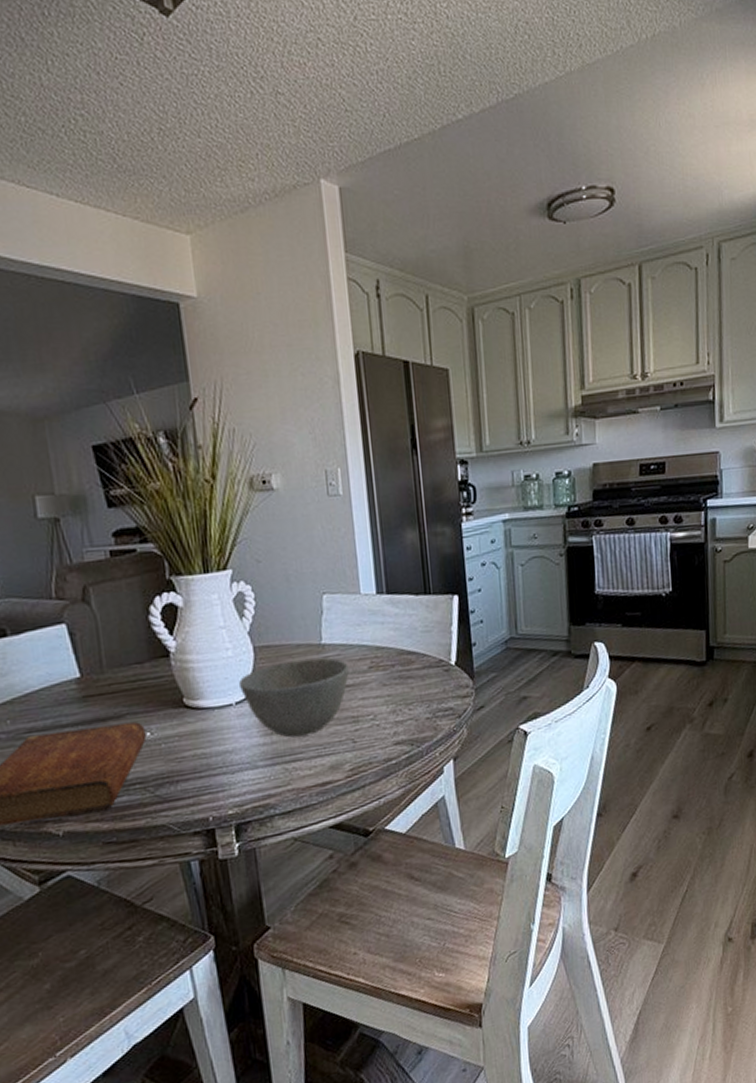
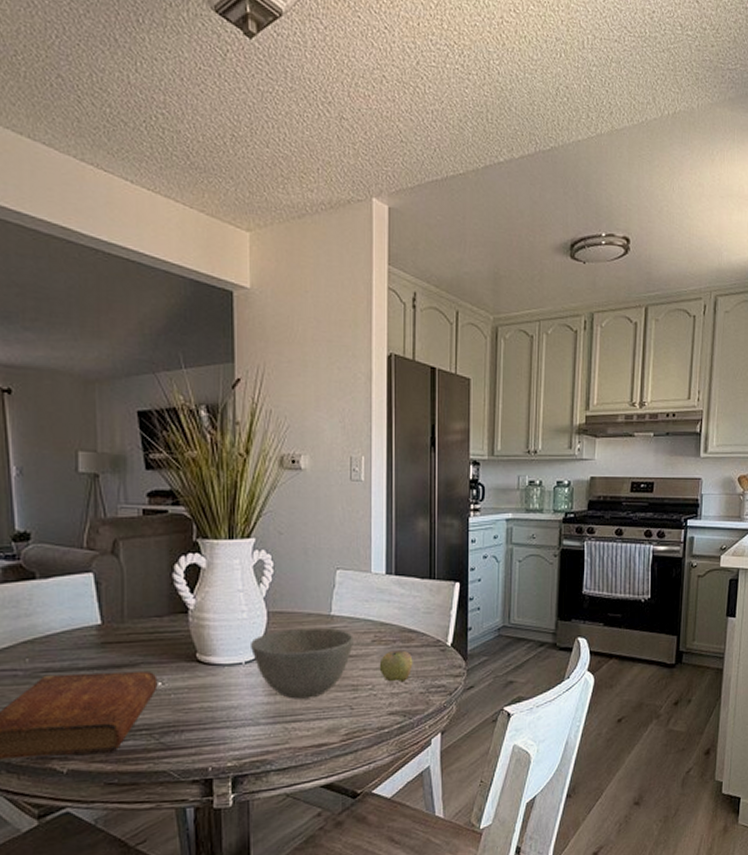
apple: none [379,674,416,710] -> present [379,650,413,682]

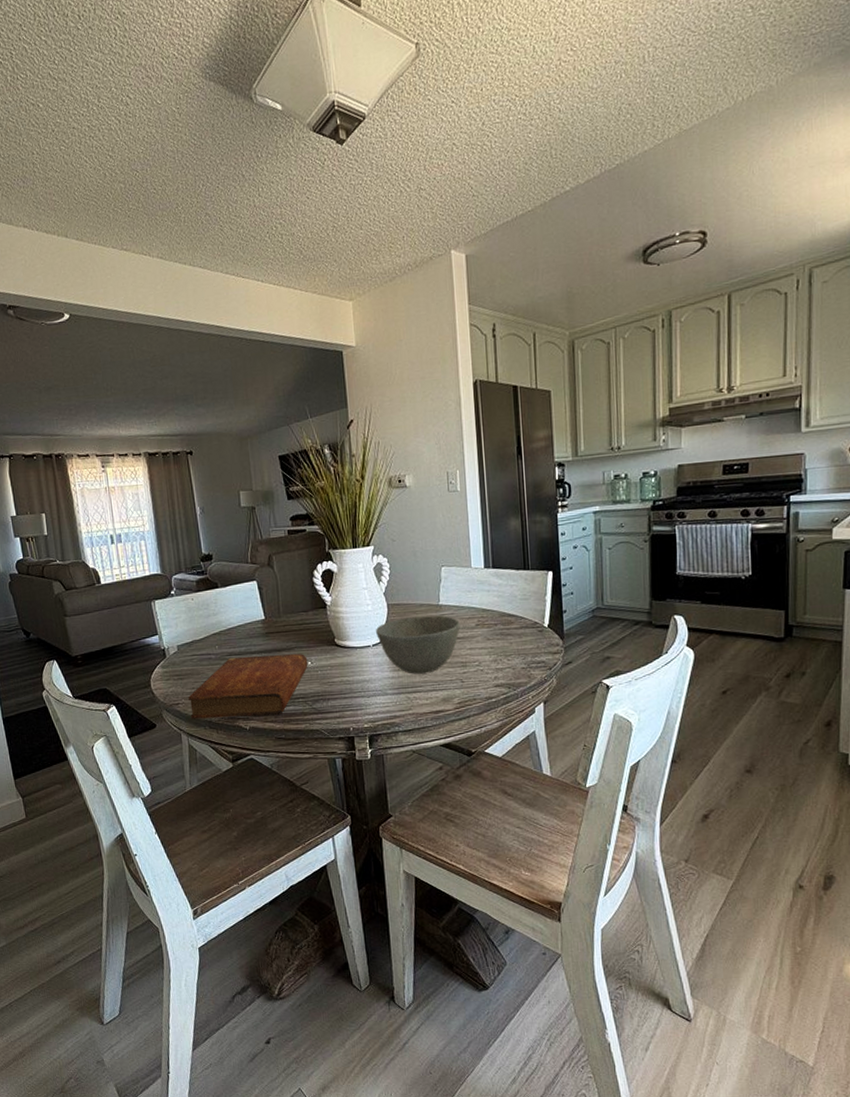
apple: present [379,650,413,682] -> none [483,631,514,659]

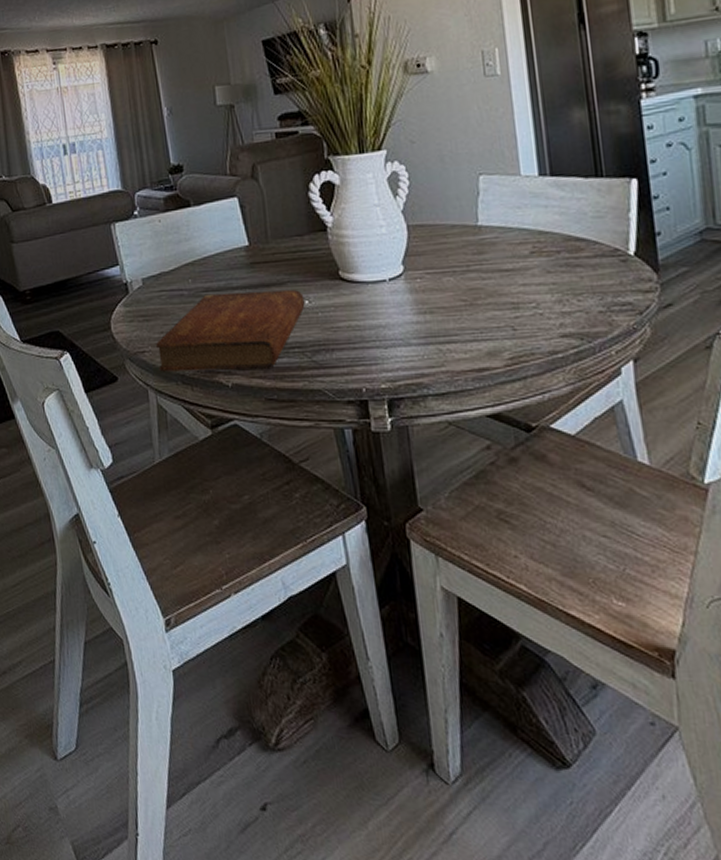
bowl: present [376,615,460,674] -> none [393,240,508,319]

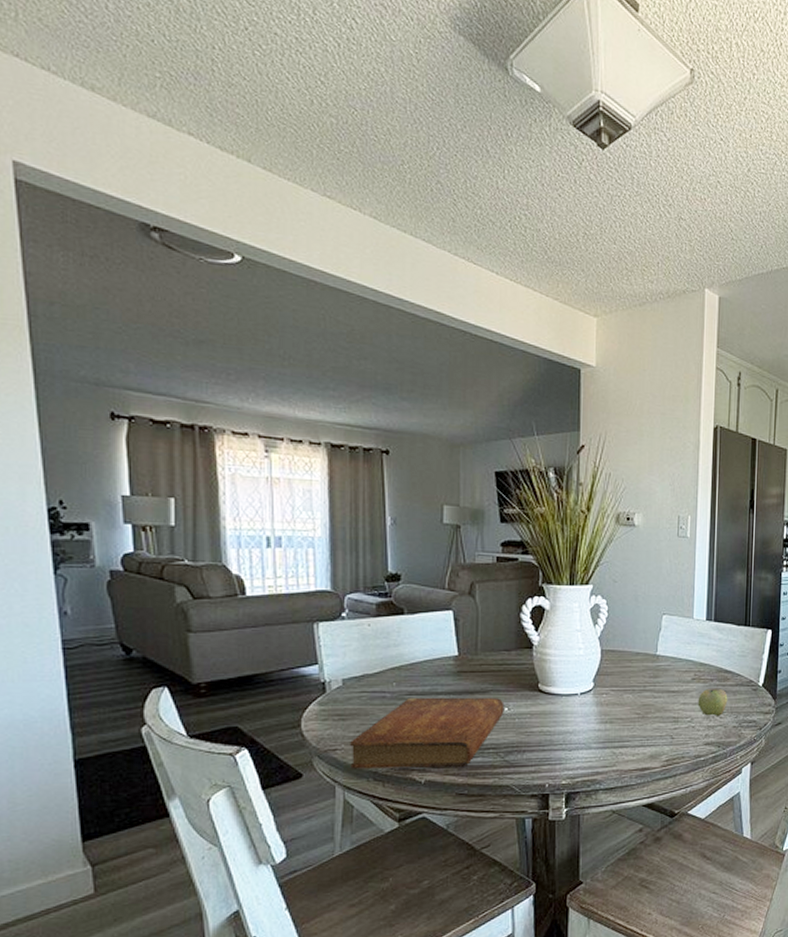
apple: none [542,261,586,299] -> present [698,688,728,716]

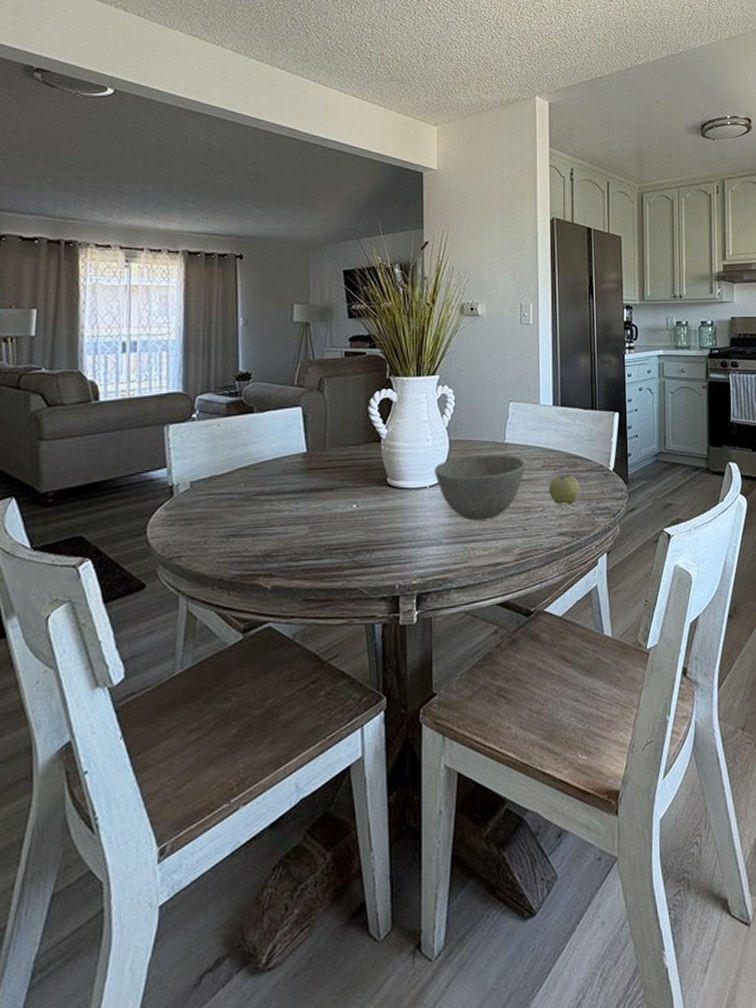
bible: present [350,697,505,769] -> none [195,494,353,577]
bowl: none [586,666,676,728] -> present [435,455,525,521]

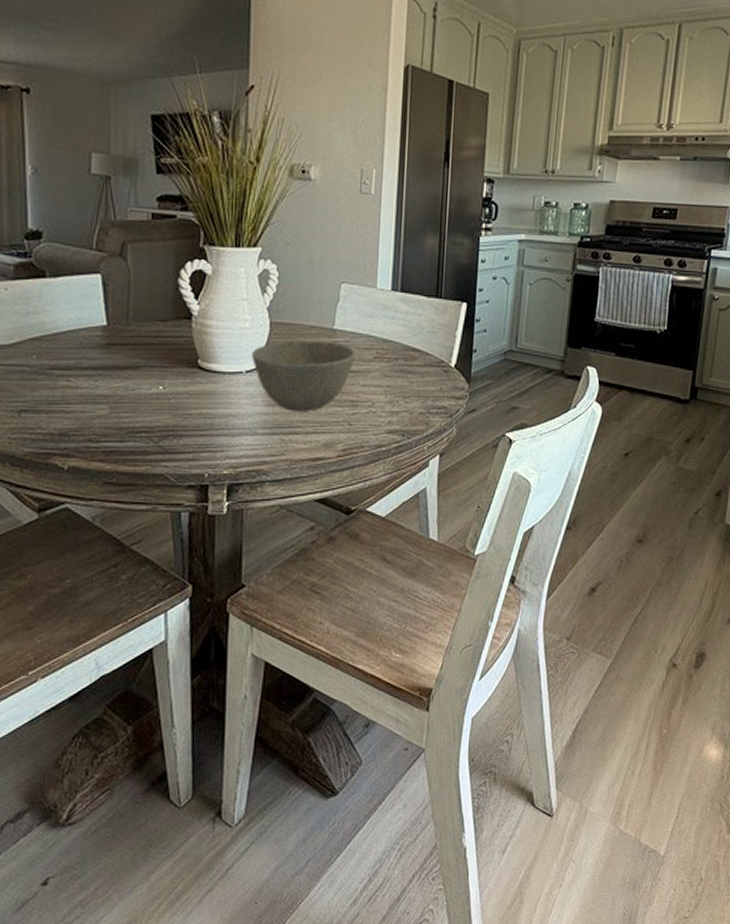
apple: present [548,474,579,505] -> none [380,368,415,400]

